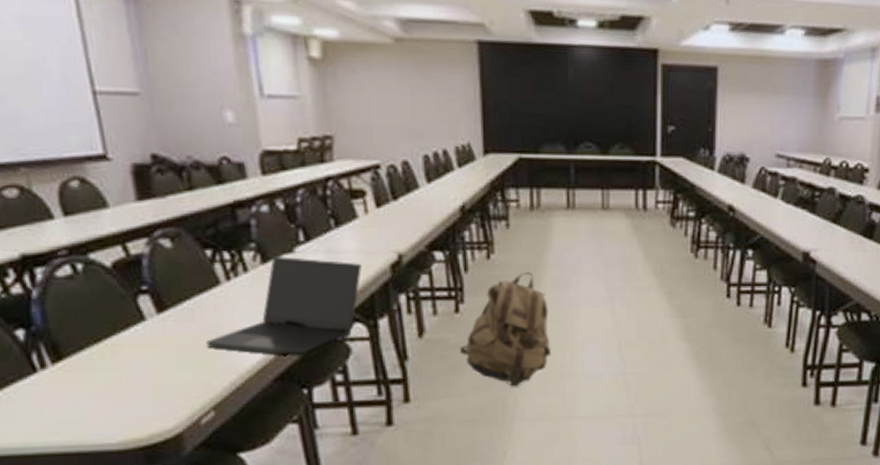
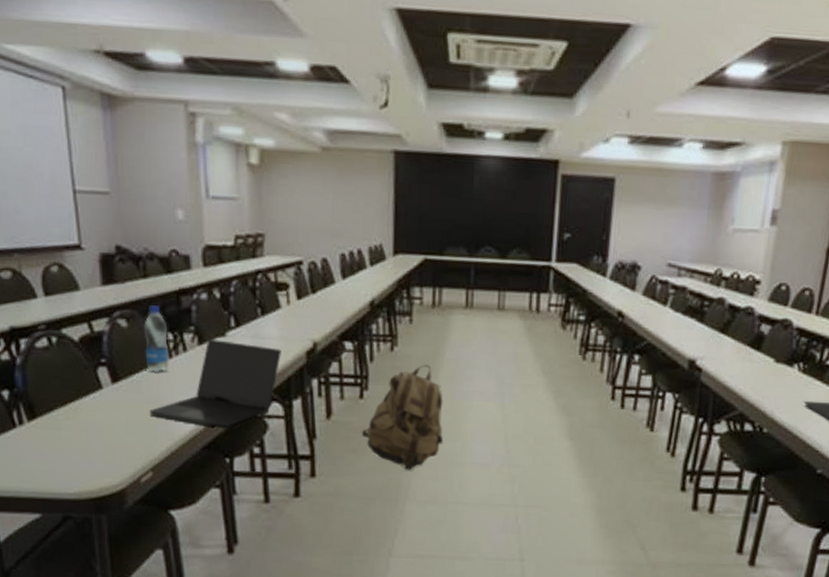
bottle: none [192,221,227,297] -> present [144,305,169,372]

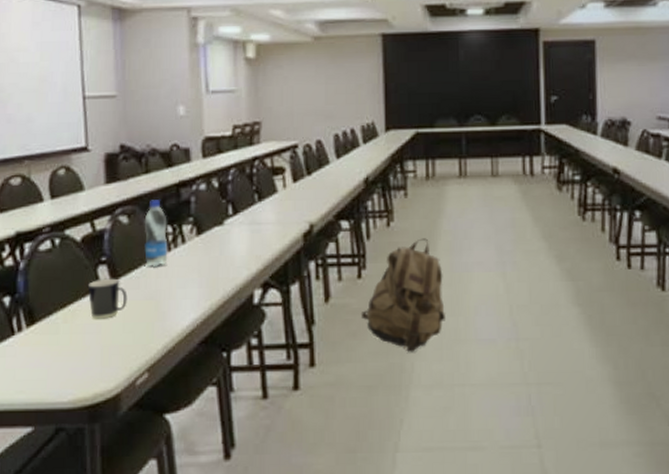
mug: none [88,380,129,419] -> present [87,278,128,319]
laptop: present [149,338,281,429] -> none [147,228,278,321]

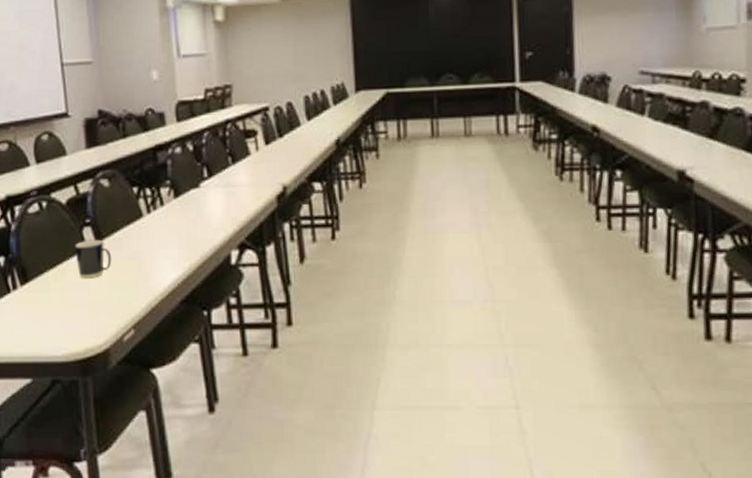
bottle: present [144,200,168,267] -> none [124,163,148,228]
backpack: present [360,238,445,352] -> none [335,199,420,313]

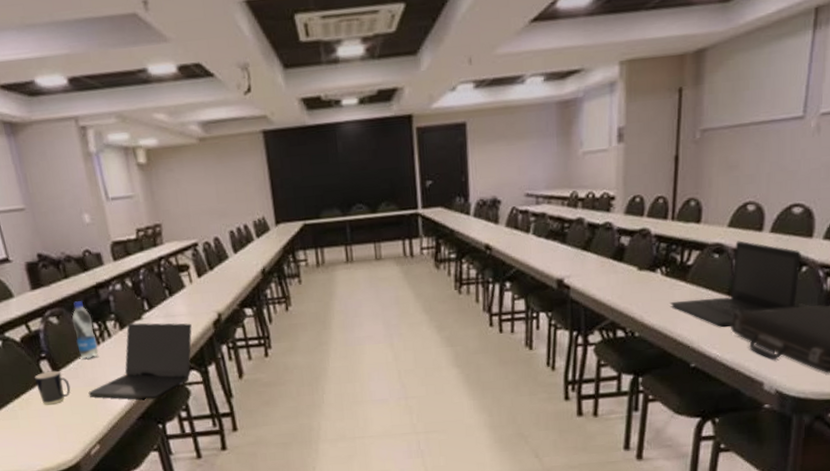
bottle: none [124,163,148,228] -> present [71,301,99,359]
laptop: none [130,190,253,281] -> present [88,322,192,400]

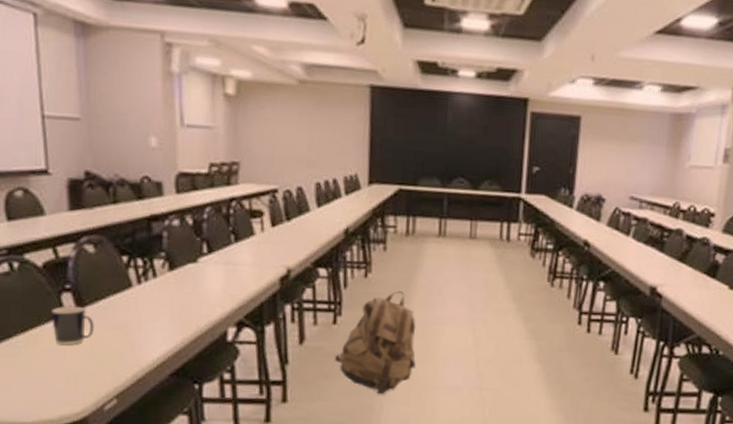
bottle: present [71,301,99,359] -> none [112,231,138,298]
laptop: present [88,322,192,400] -> none [115,264,255,355]
backpack: none [271,319,344,414] -> present [334,291,416,395]

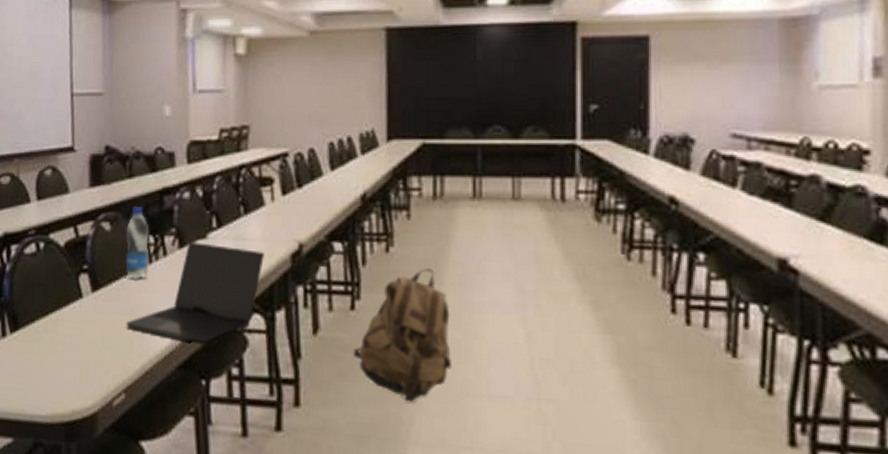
mug: present [50,306,94,345] -> none [69,288,107,331]
bottle: none [112,231,138,298] -> present [125,207,149,279]
laptop: none [115,264,255,355] -> present [126,241,264,345]

